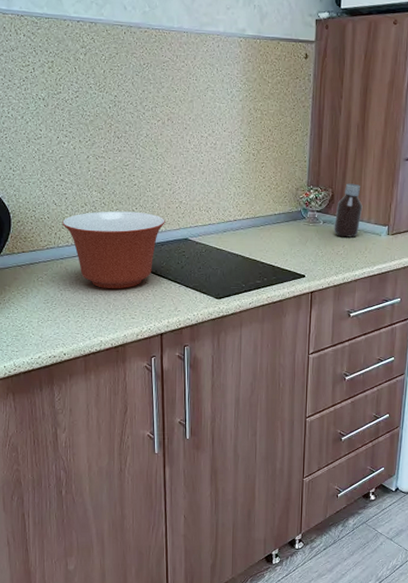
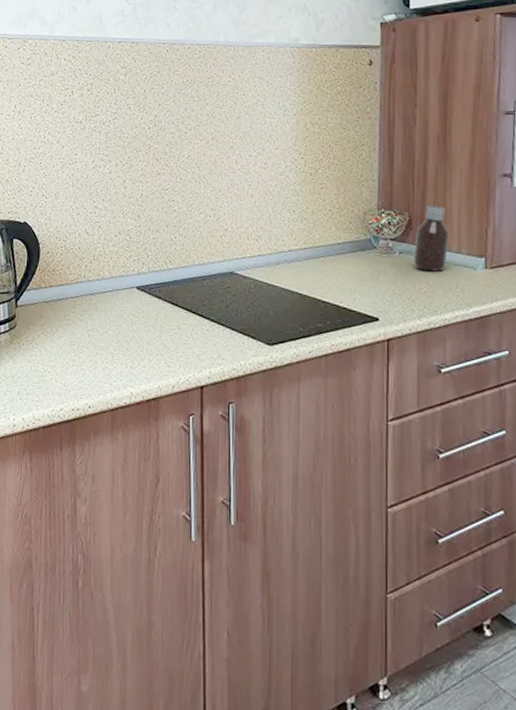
mixing bowl: present [62,211,165,290] -> none [94,240,208,331]

